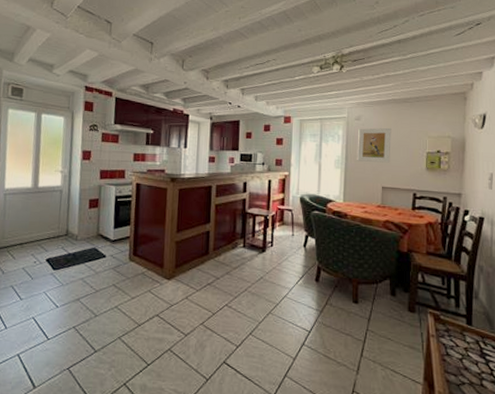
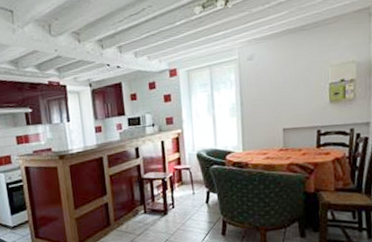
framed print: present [357,127,391,163] -> none [252,62,290,106]

